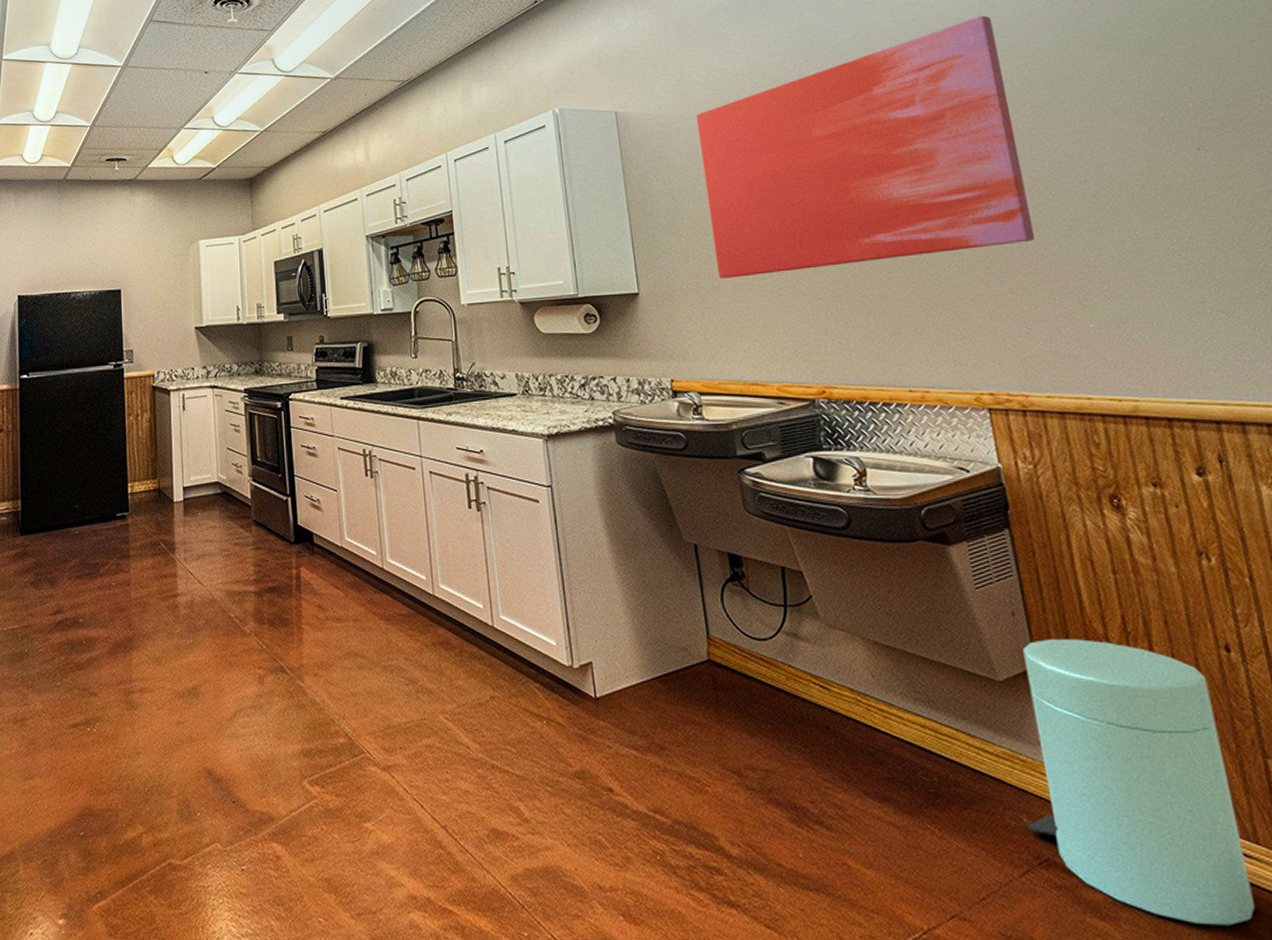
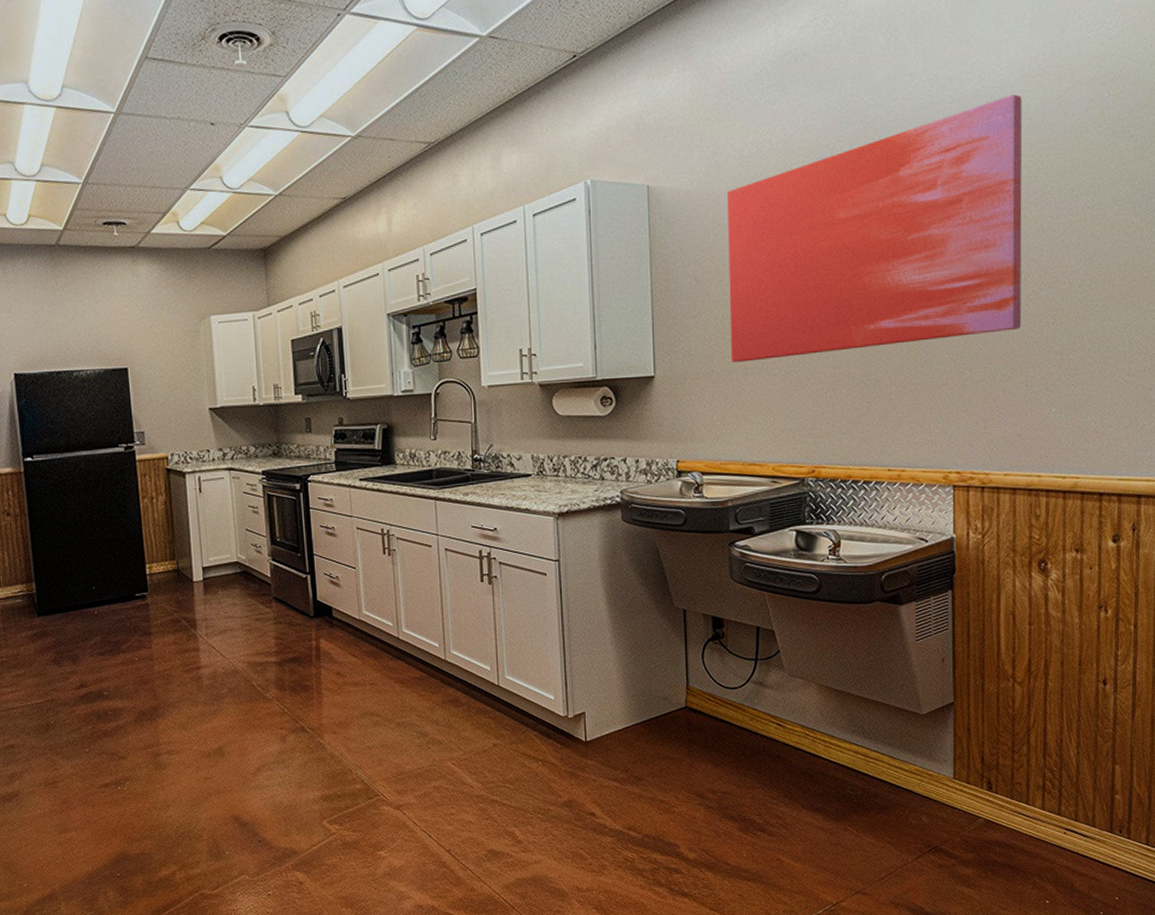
trash can: present [1023,639,1256,926] -> none [924,679,1084,886]

